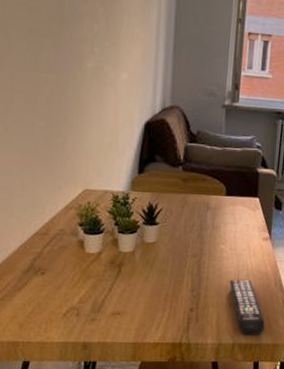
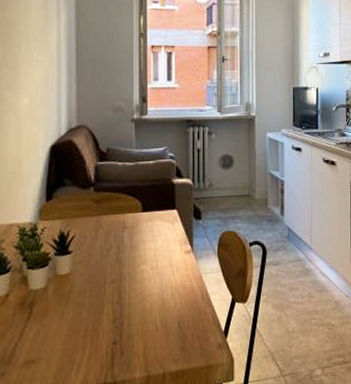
remote control: present [229,280,265,336] -> none [153,299,196,362]

